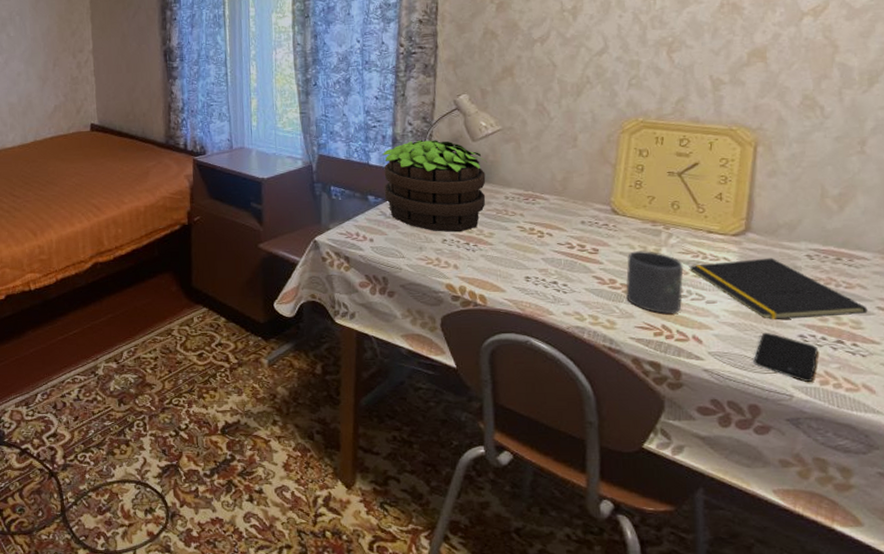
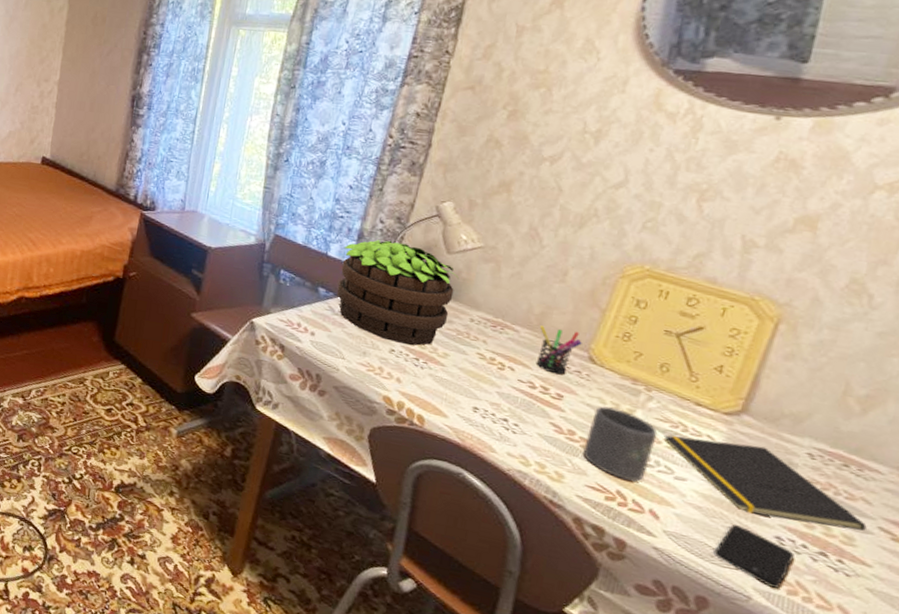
pen holder: none [565,188,603,231] -> present [535,325,582,375]

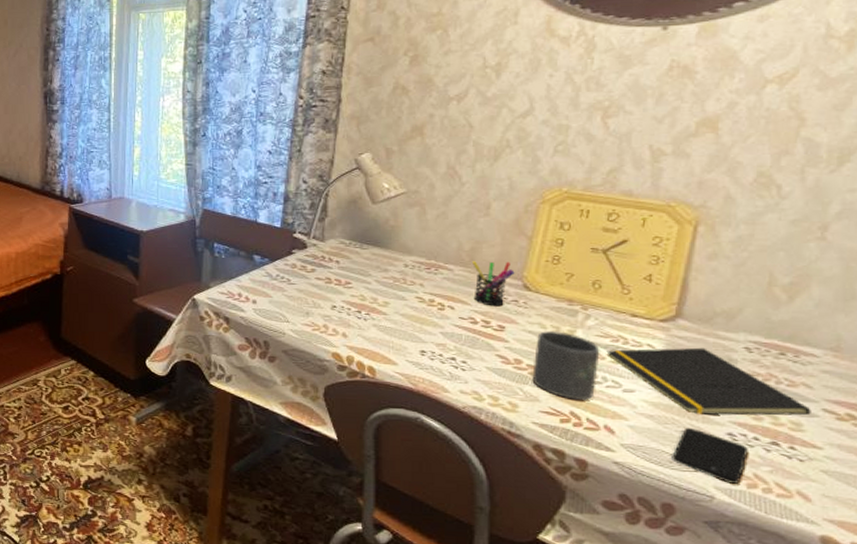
potted plant: present [336,240,459,346] -> none [271,199,387,299]

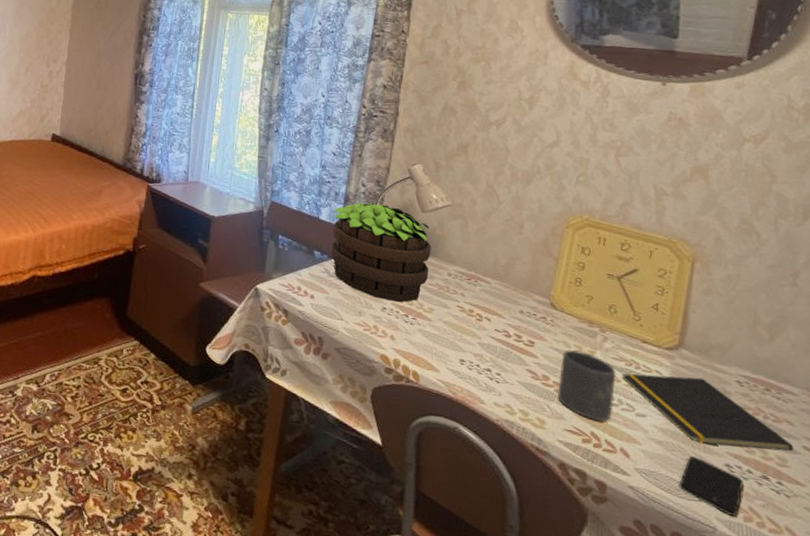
potted plant: none [271,199,387,299] -> present [330,202,434,303]
pen holder: present [472,261,515,307] -> none [507,276,543,322]

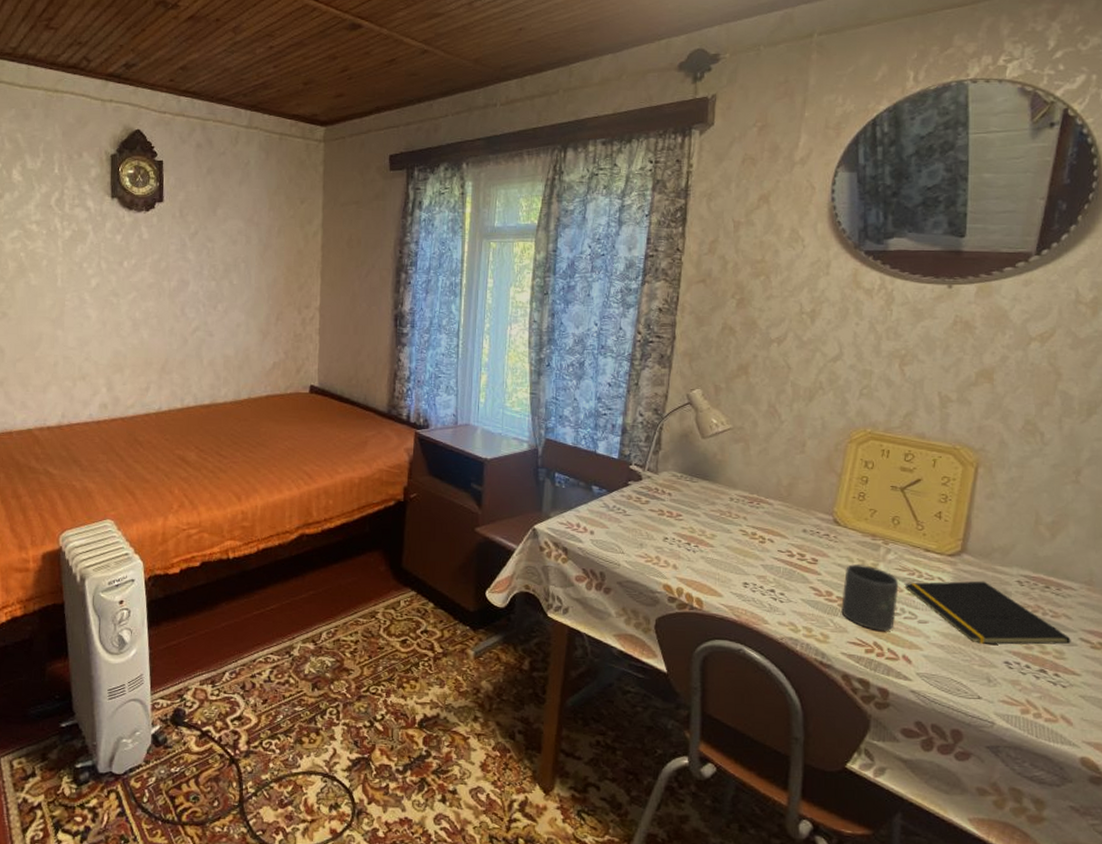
potted plant: present [330,202,434,303] -> none [609,432,715,532]
smartphone: present [679,455,743,516] -> none [959,656,1021,710]

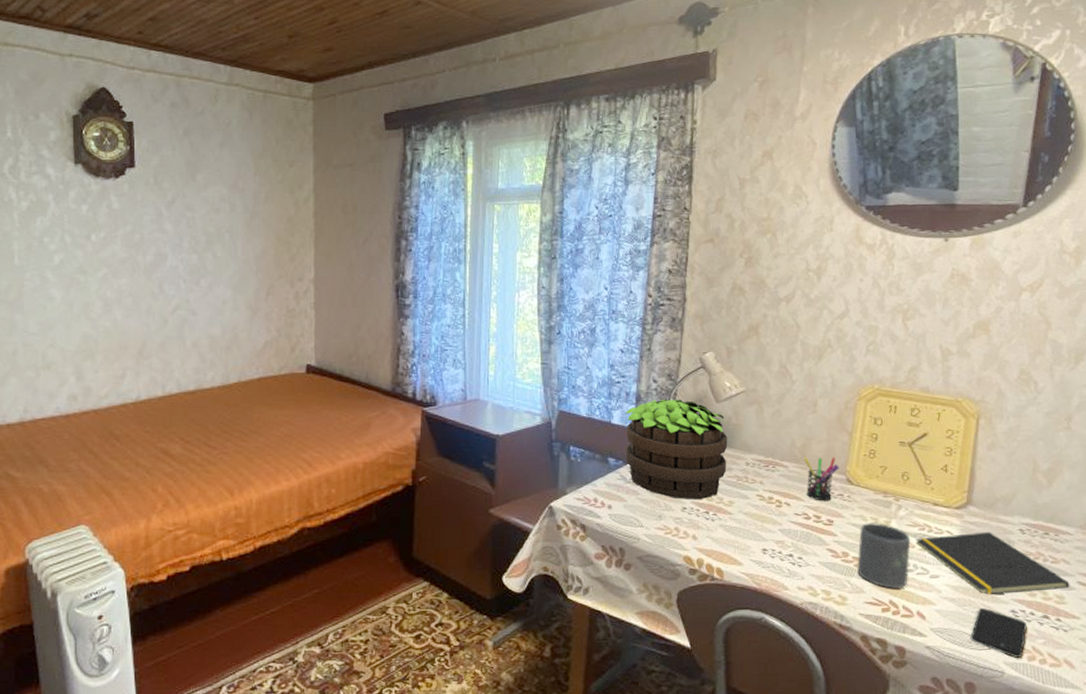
potted plant: none [609,432,715,532] -> present [624,398,730,500]
pen holder: none [790,496,826,540] -> present [804,457,839,501]
smartphone: none [959,656,1021,710] -> present [970,607,1027,658]

